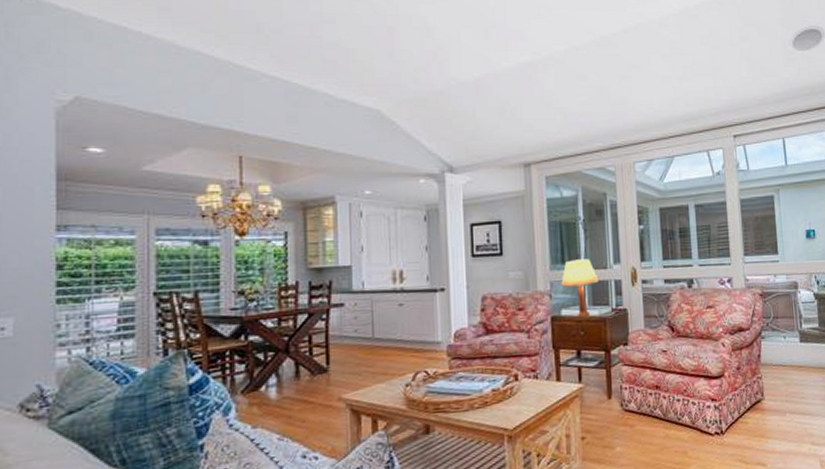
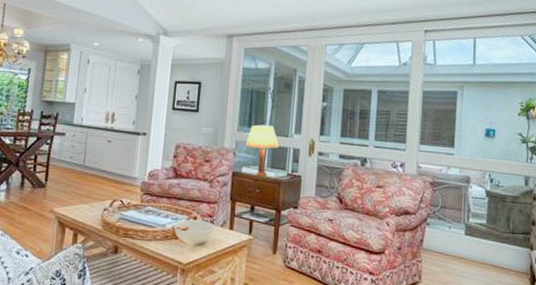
bowl: none [492,376,540,407] -> present [173,219,215,245]

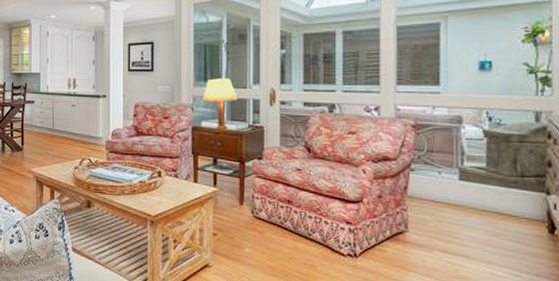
bowl: present [173,219,215,245] -> none [139,174,179,198]

